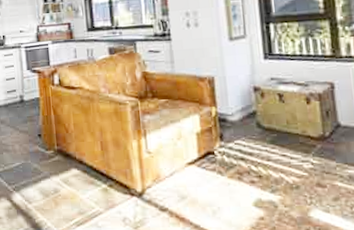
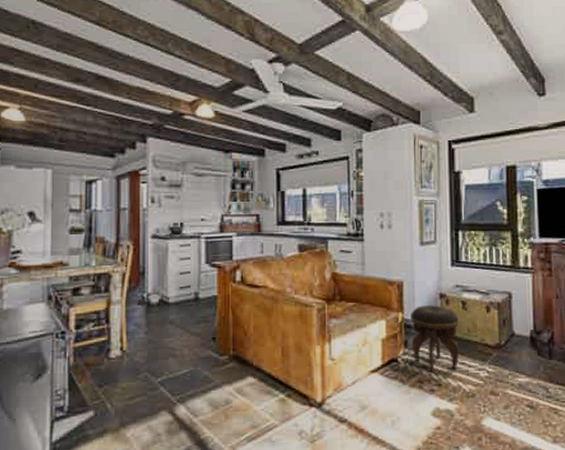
footstool: none [224,98,280,163] -> present [411,305,460,371]

